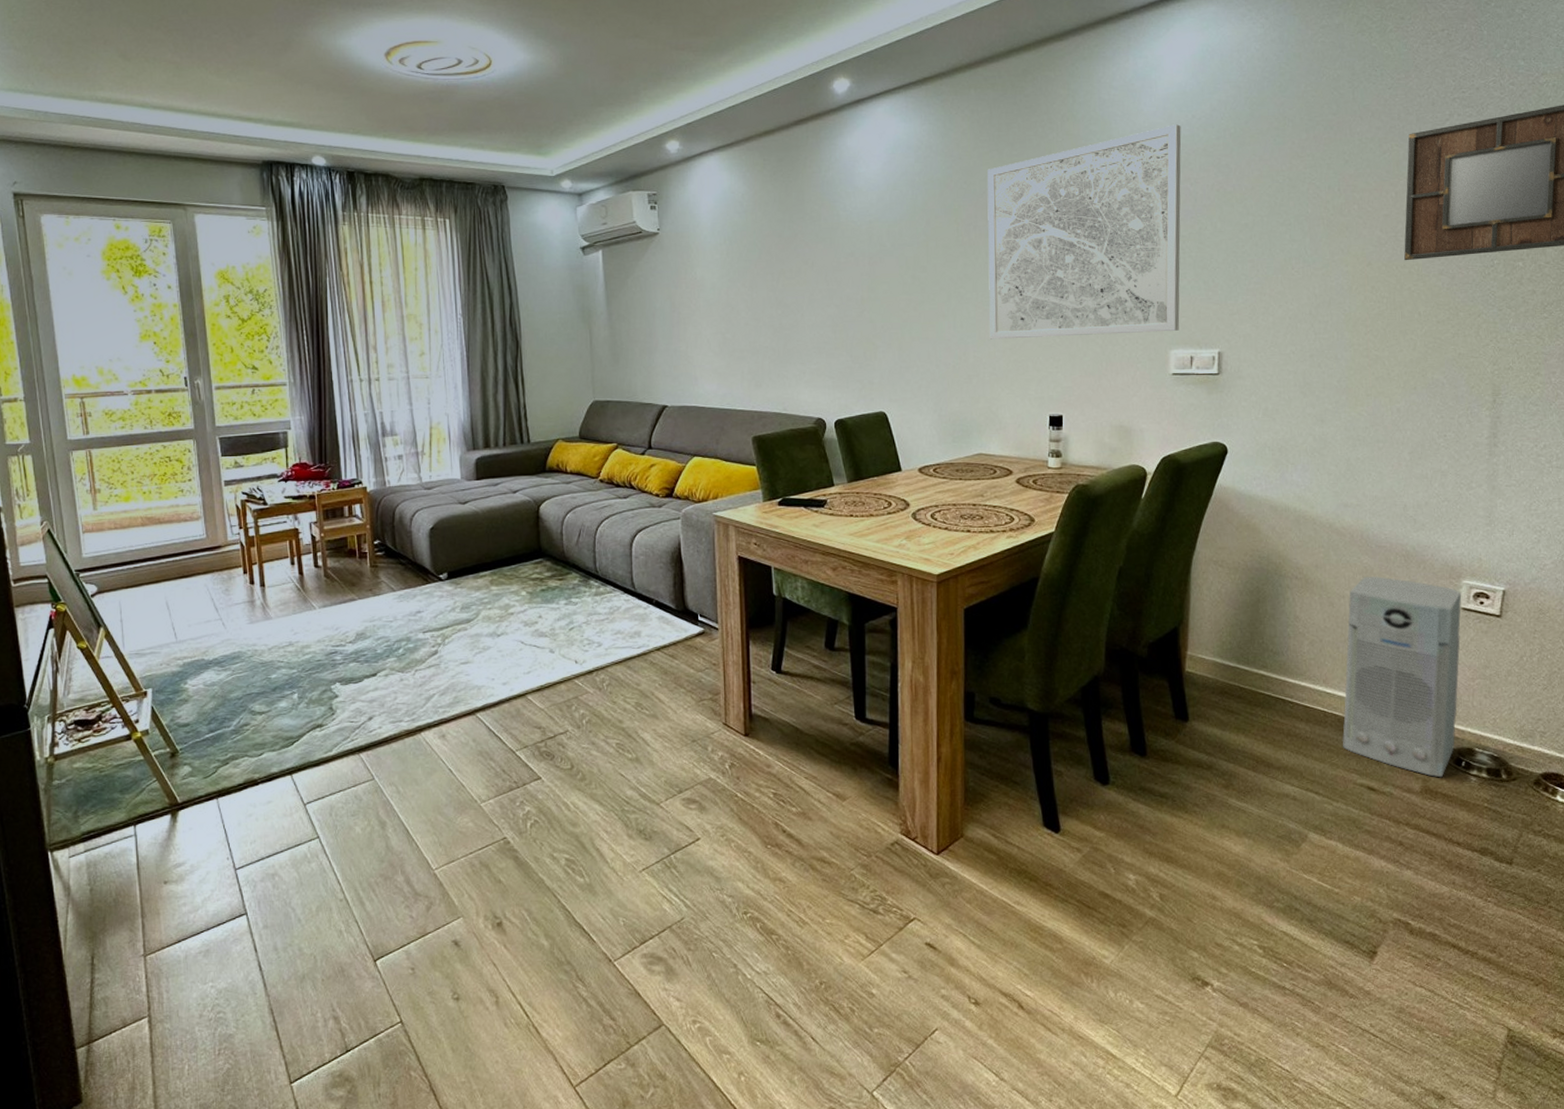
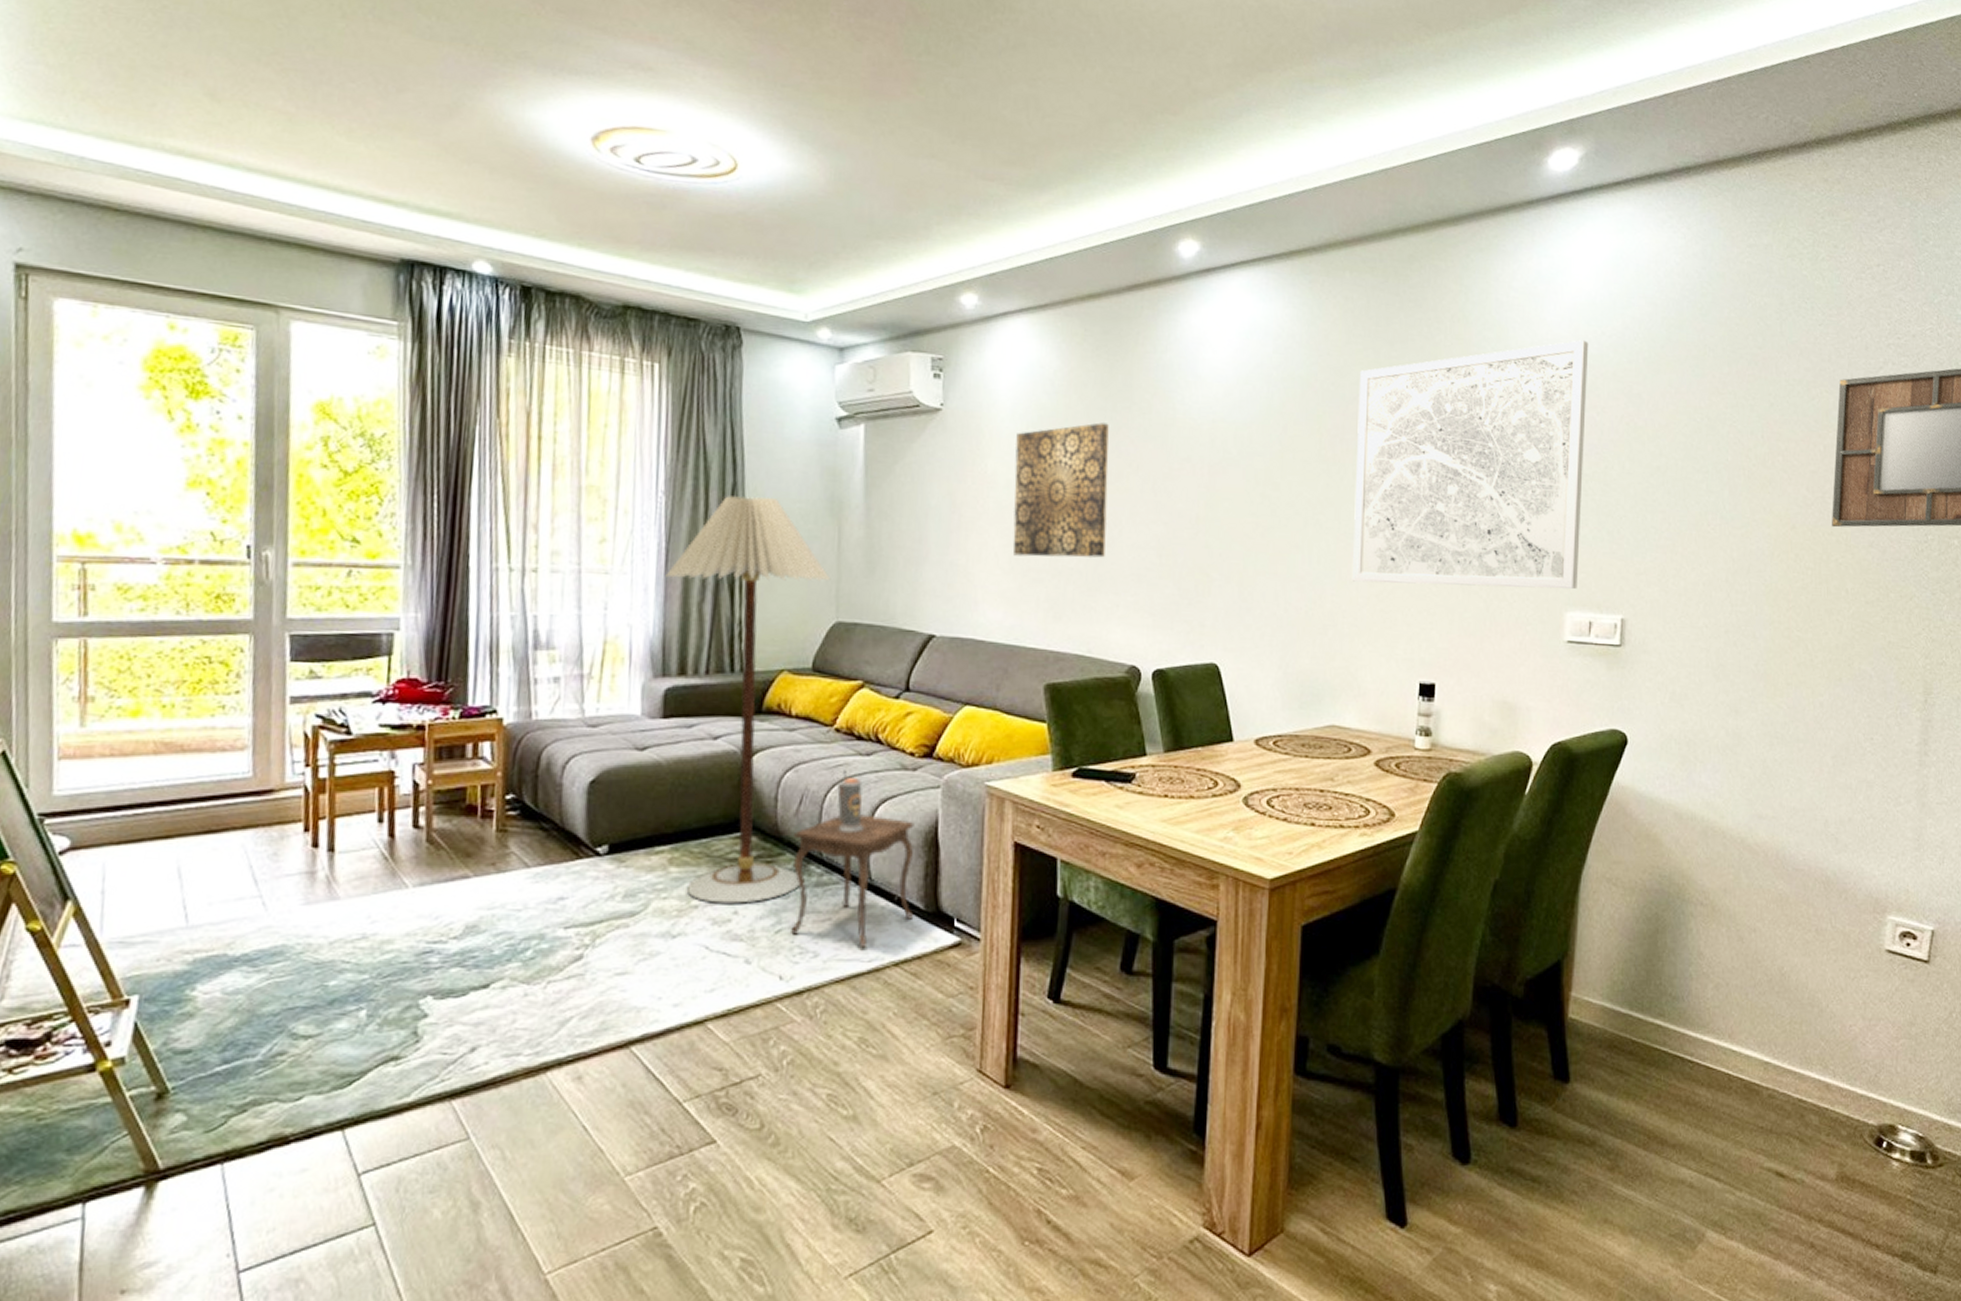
floor lamp: none [468,313,587,611] -> present [665,496,831,904]
side table: none [577,510,668,639] -> present [791,770,914,949]
wall art: none [717,232,792,341] -> present [1012,422,1109,558]
air purifier: present [1342,576,1462,778] -> none [1749,906,1887,1162]

